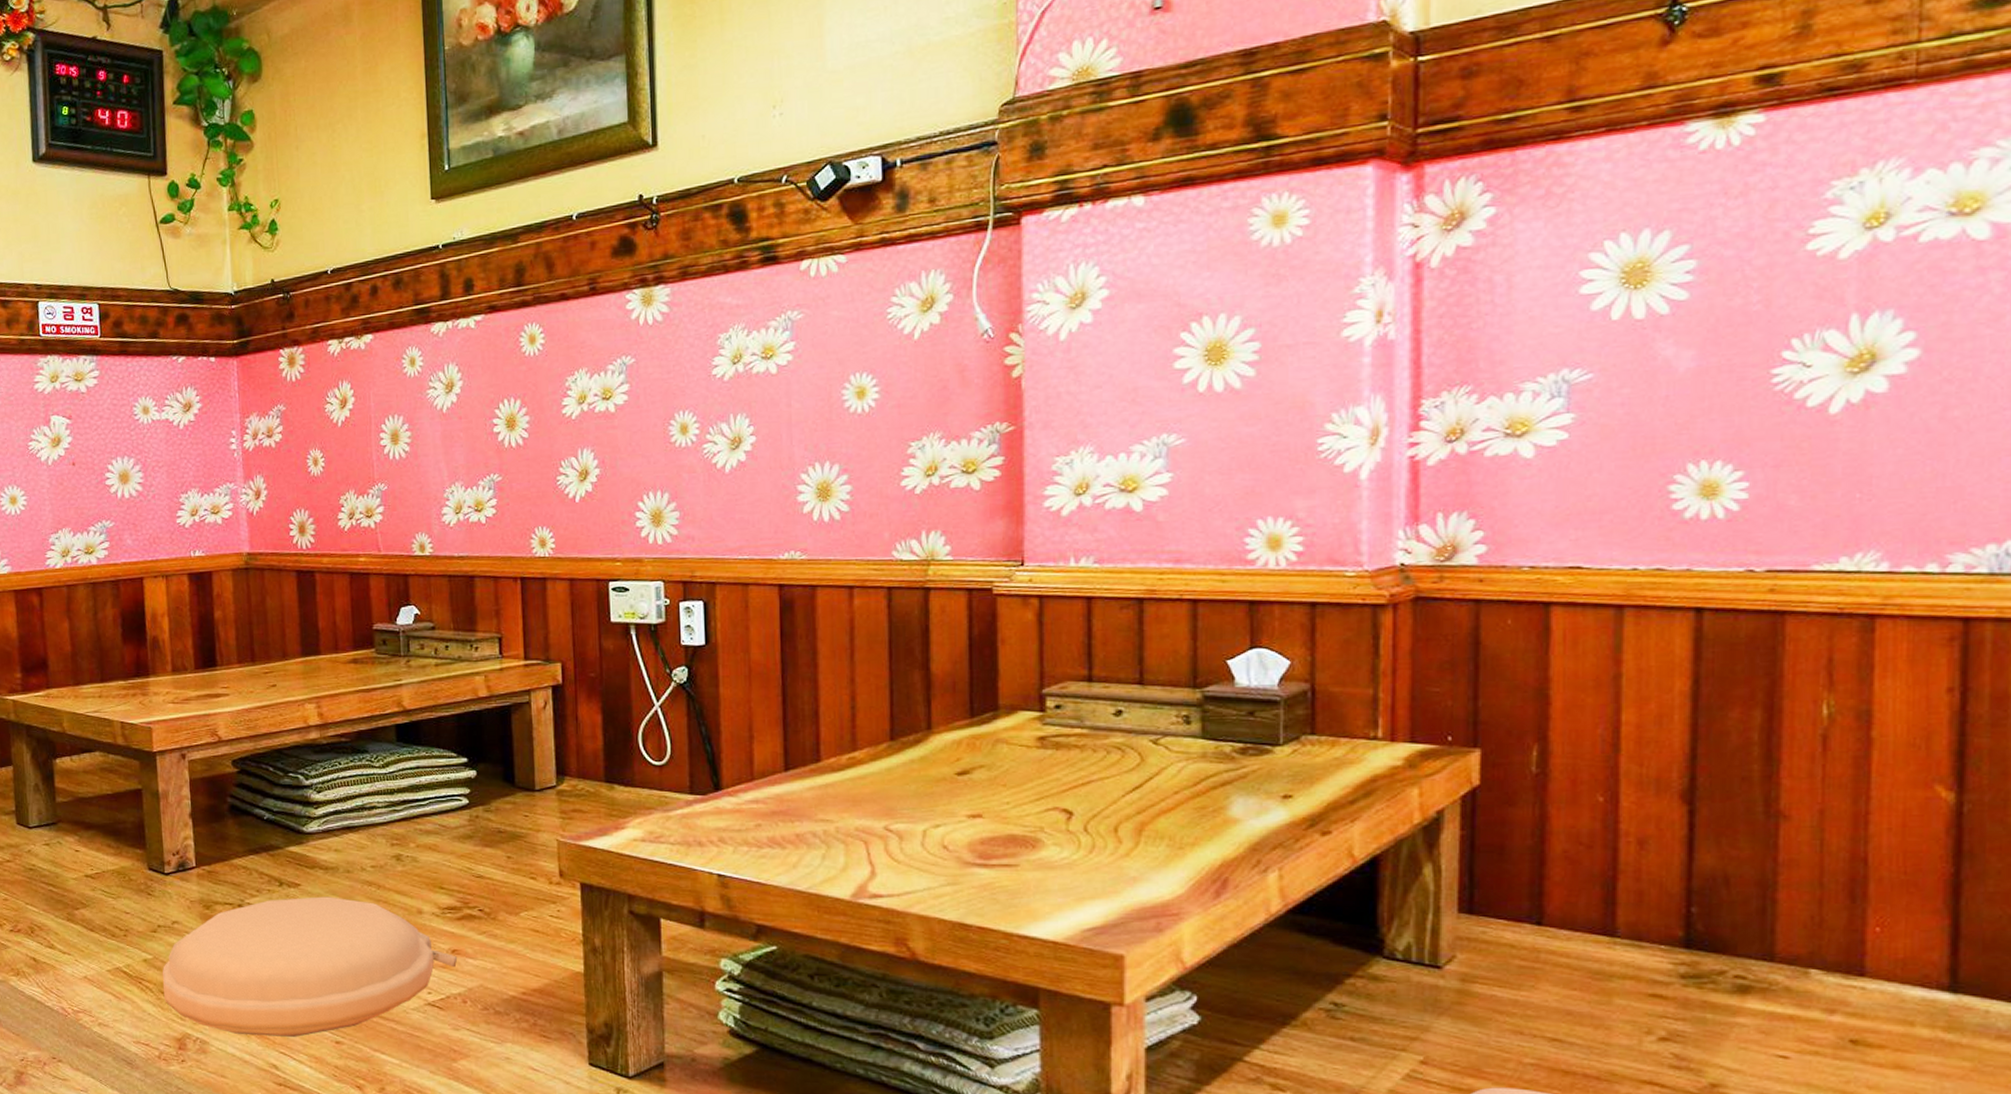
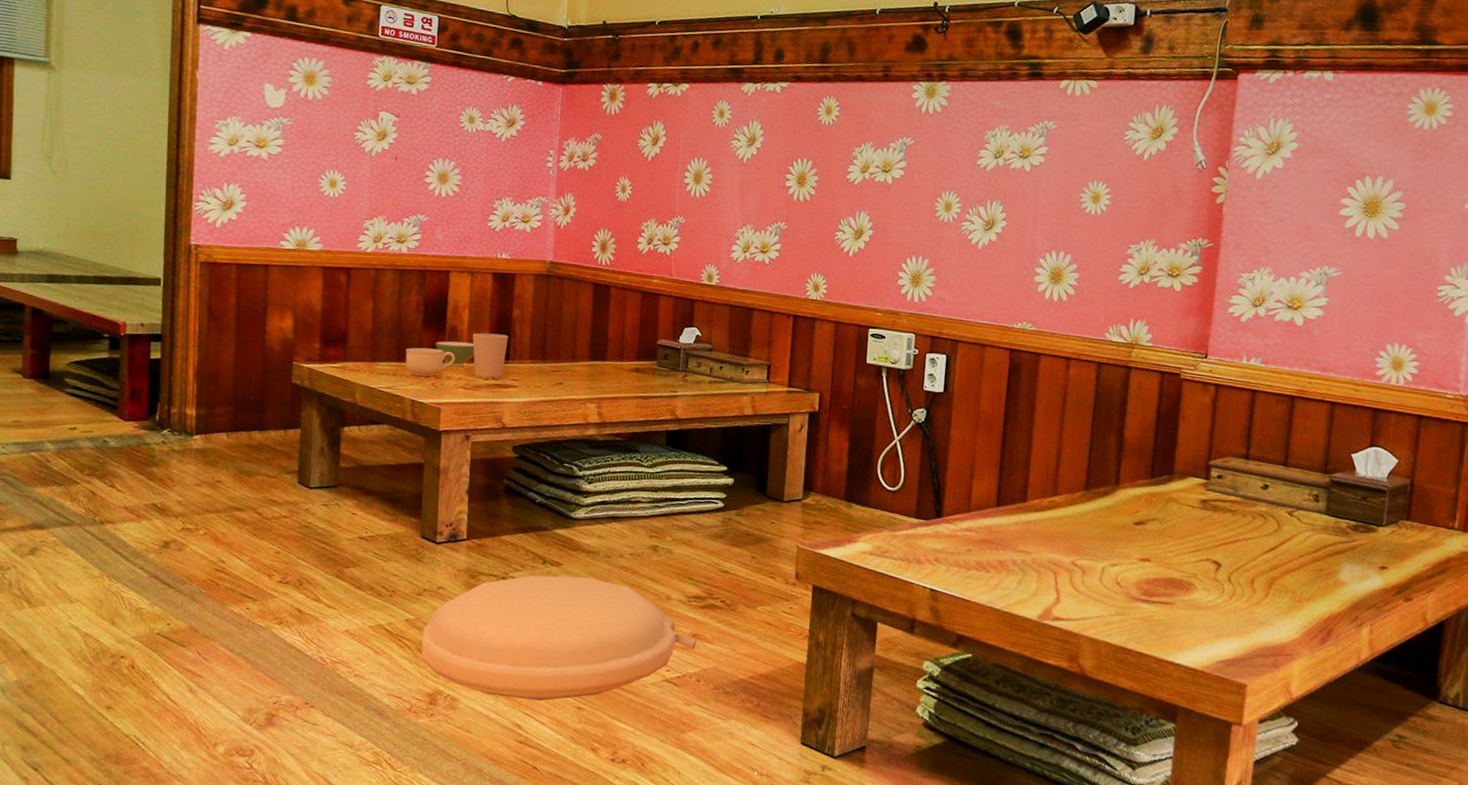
teacup: none [108,663,161,696] -> present [405,347,456,377]
bowl: none [137,652,180,681] -> present [435,341,475,367]
cup: none [176,639,213,691] -> present [472,333,508,380]

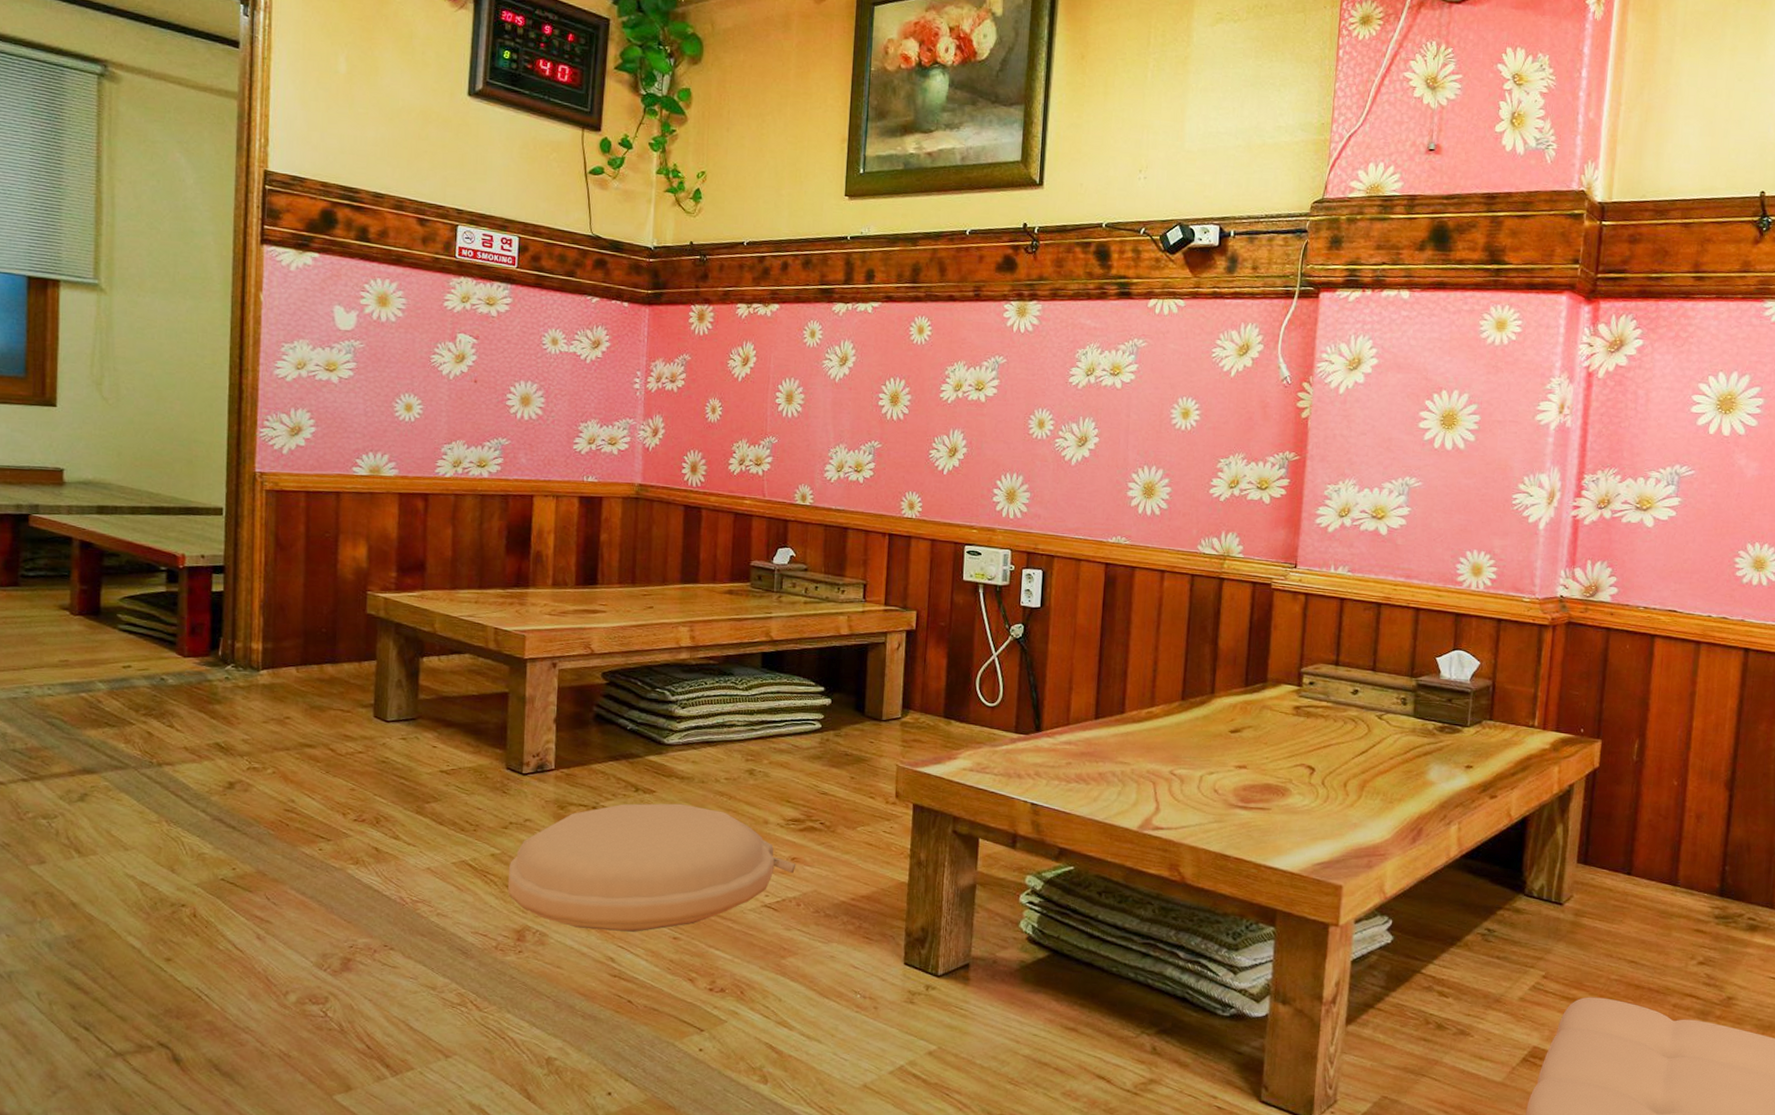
teacup: present [405,347,456,377] -> none [487,574,541,604]
bowl: present [435,341,475,367] -> none [519,566,561,593]
cup: present [472,333,508,380] -> none [558,557,596,605]

